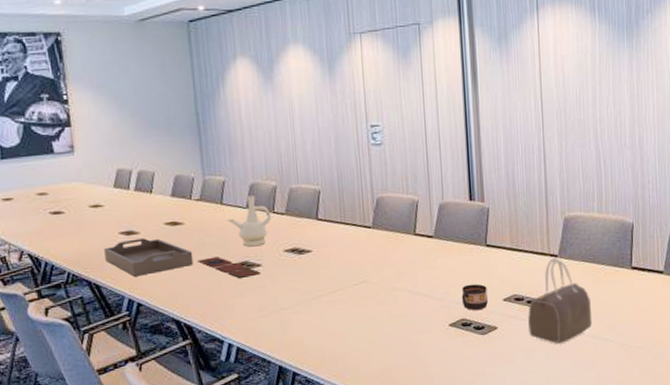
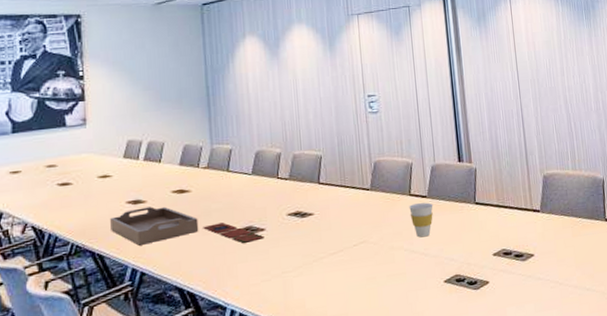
coffeepot: present [226,194,271,247] -> none [232,161,275,212]
cup: none [414,243,440,279] -> present [409,202,433,238]
cup: present [461,283,488,311] -> none [454,240,479,266]
handbag: present [528,258,593,344] -> none [516,213,575,295]

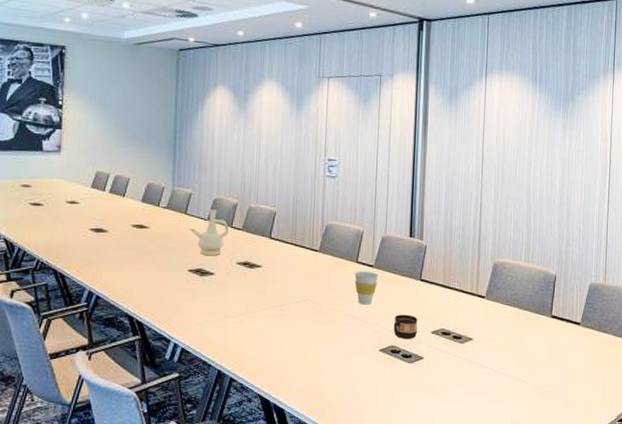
serving tray: present [110,206,199,246] -> none [73,236,153,271]
papers: present [203,222,264,243] -> none [157,261,213,284]
coffeepot: none [232,161,275,212] -> present [188,208,229,256]
cup: none [454,240,479,266] -> present [393,314,418,340]

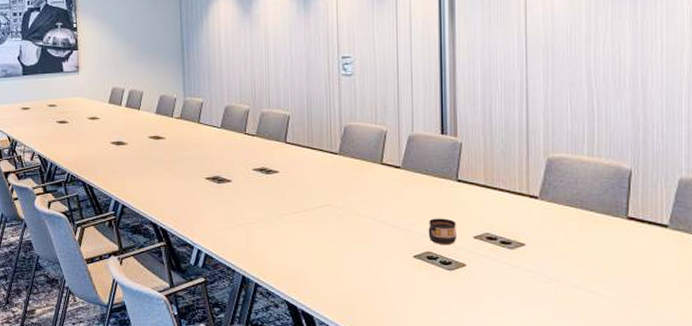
coffeepot: present [188,208,229,256] -> none [202,116,243,164]
cup: present [354,271,379,305] -> none [380,173,407,209]

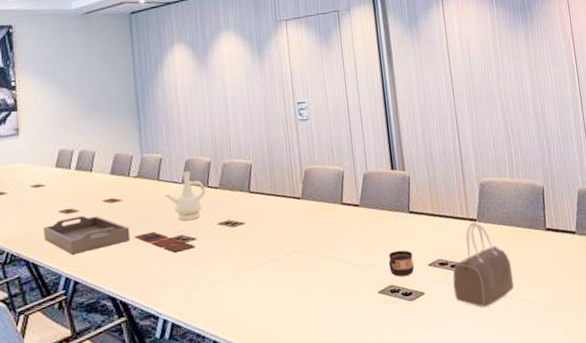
serving tray: none [98,149,172,181] -> present [44,215,131,255]
papers: none [175,170,230,191] -> present [134,232,195,253]
coffeepot: none [202,116,243,164] -> present [163,170,206,221]
handbag: none [501,200,577,289] -> present [452,222,514,307]

